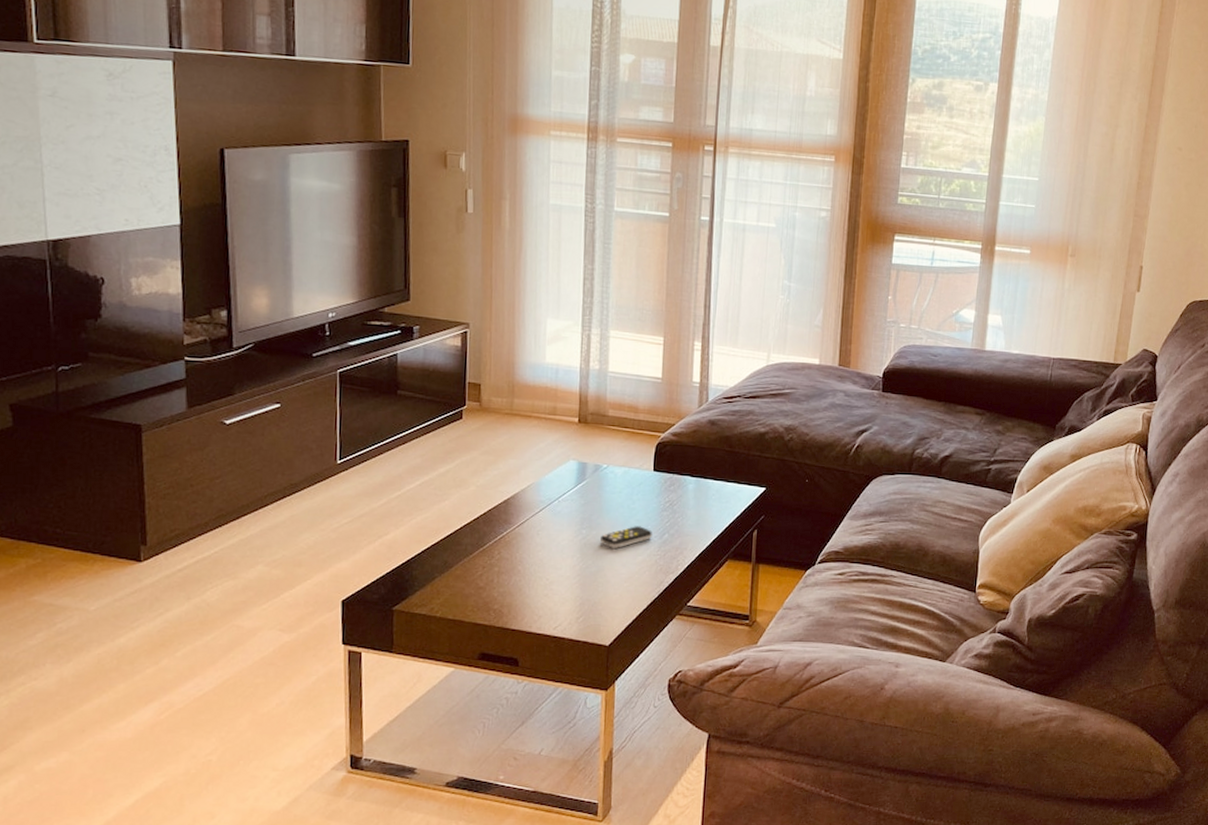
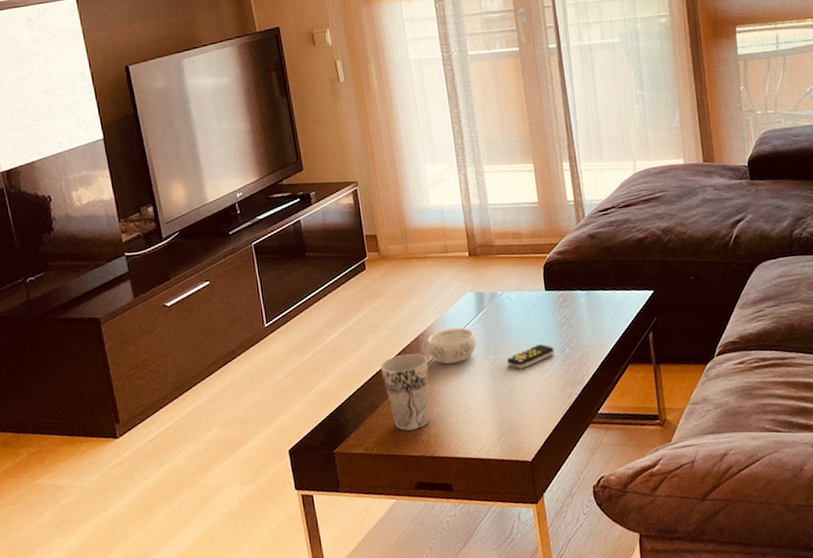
cup: none [460,515,515,597] -> present [380,353,431,431]
decorative bowl: none [509,496,571,532] -> present [421,327,476,364]

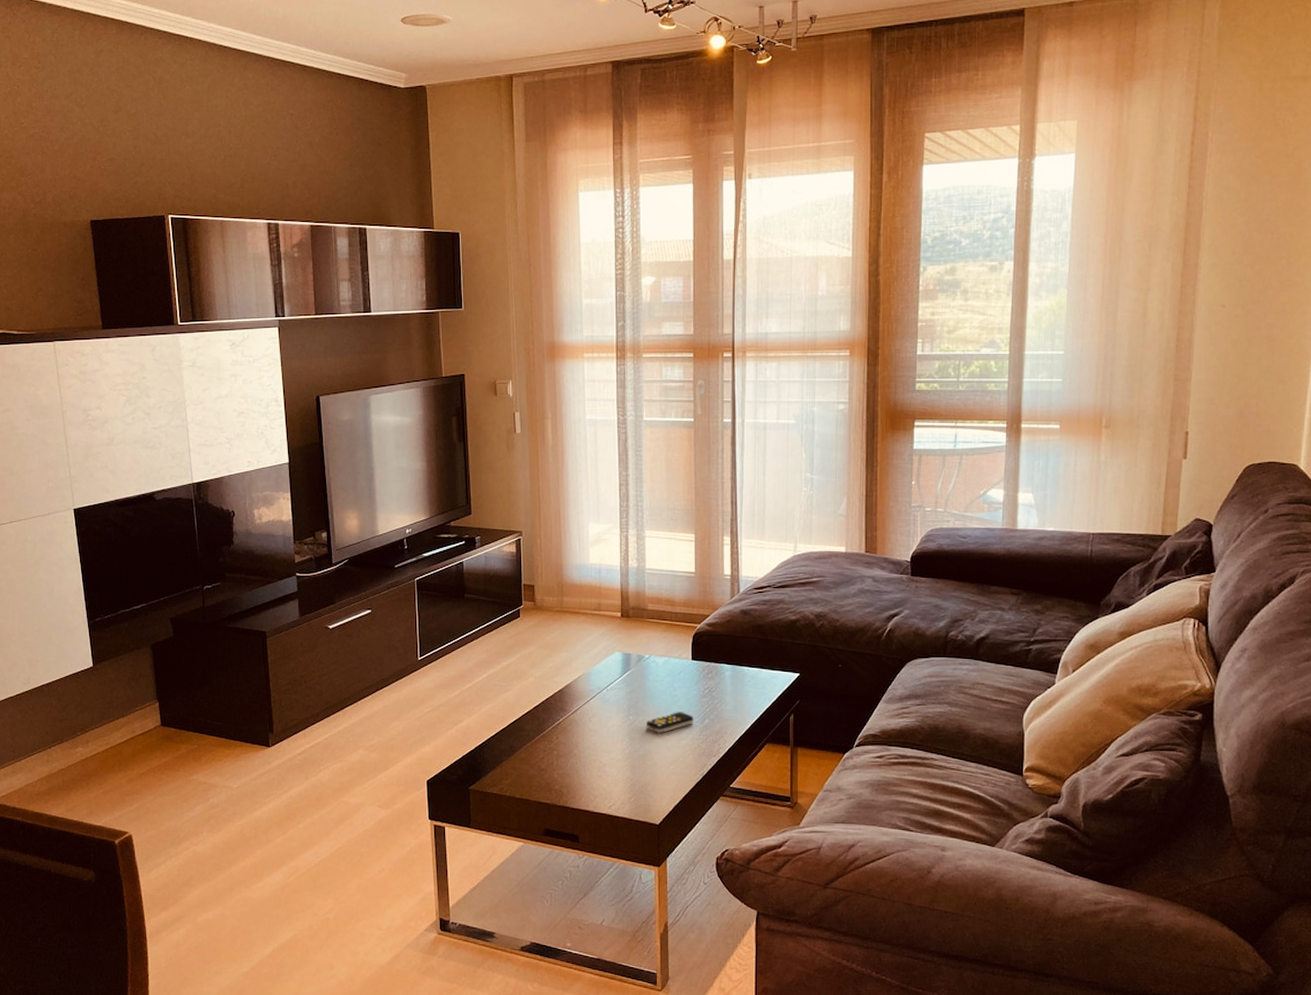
cup: present [380,353,431,431] -> none [523,703,569,778]
decorative bowl: present [421,327,476,364] -> none [564,685,618,719]

